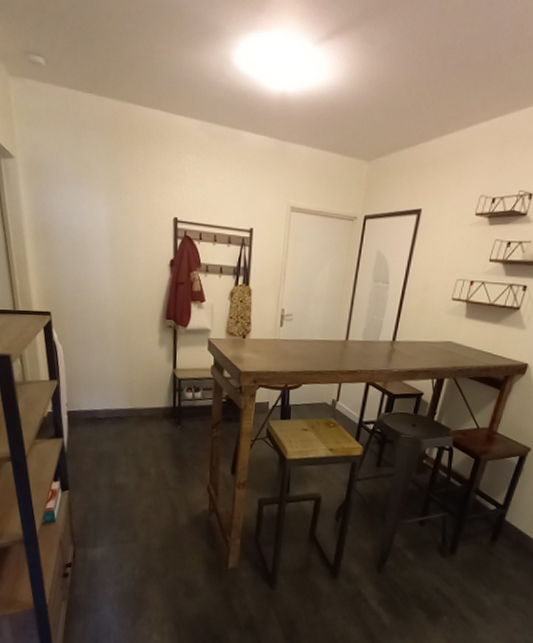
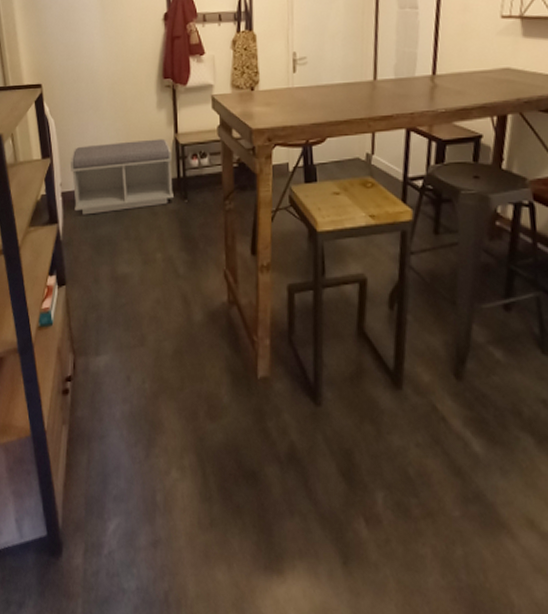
bench: none [75,372,170,432] -> present [69,138,174,215]

